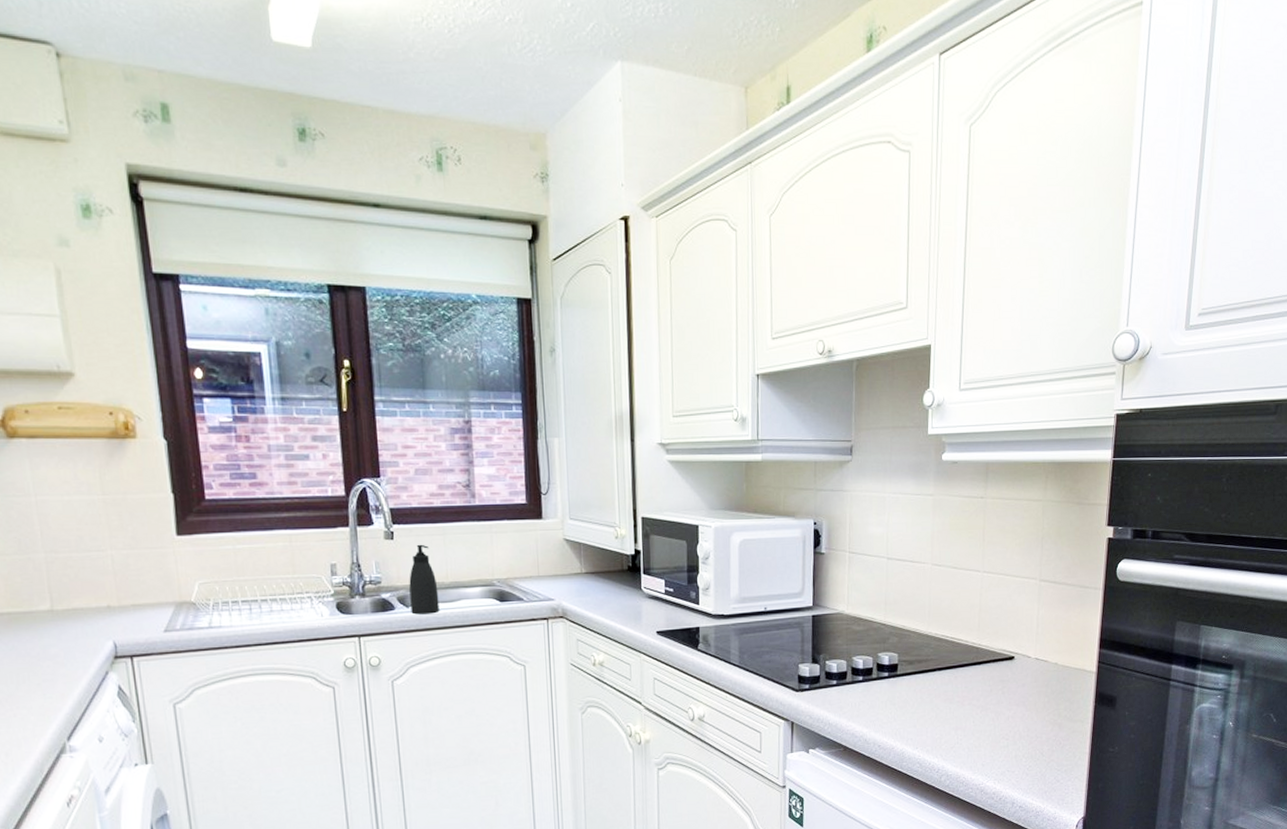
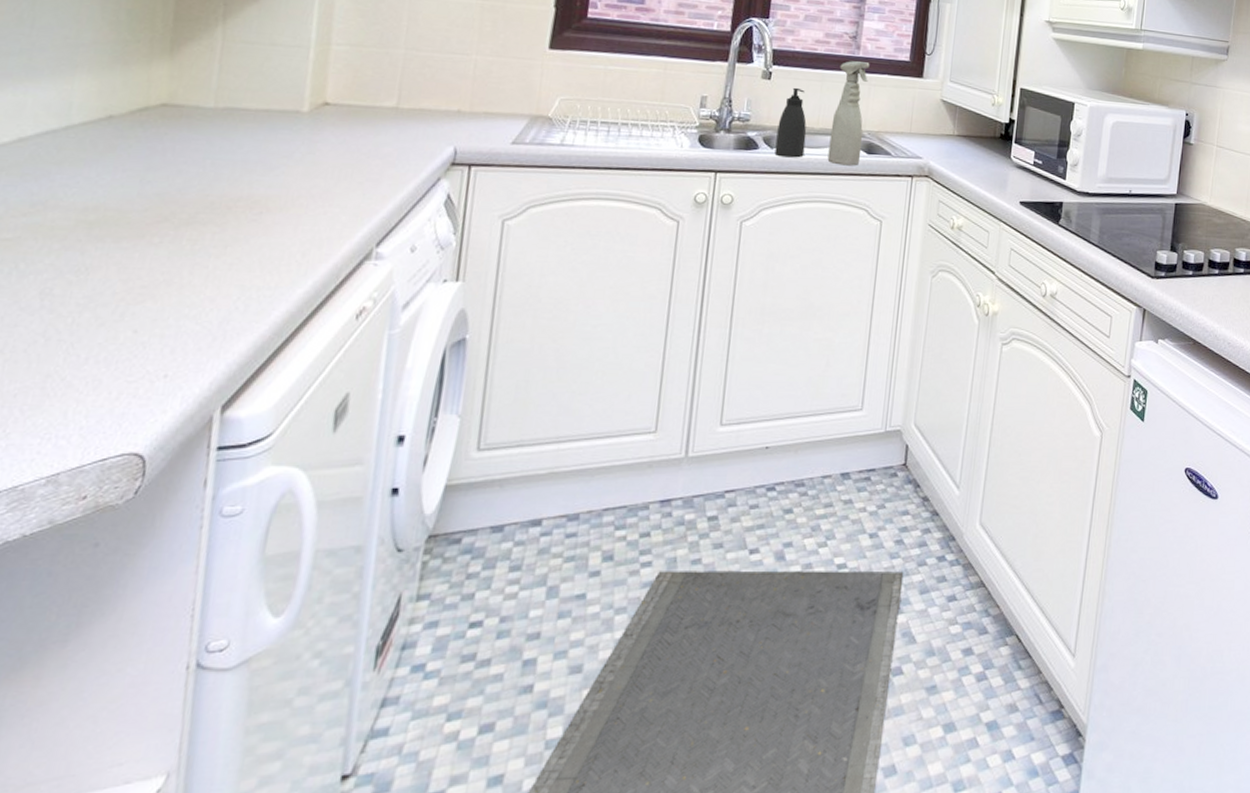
spray bottle: none [458,510,495,616] -> present [827,61,870,166]

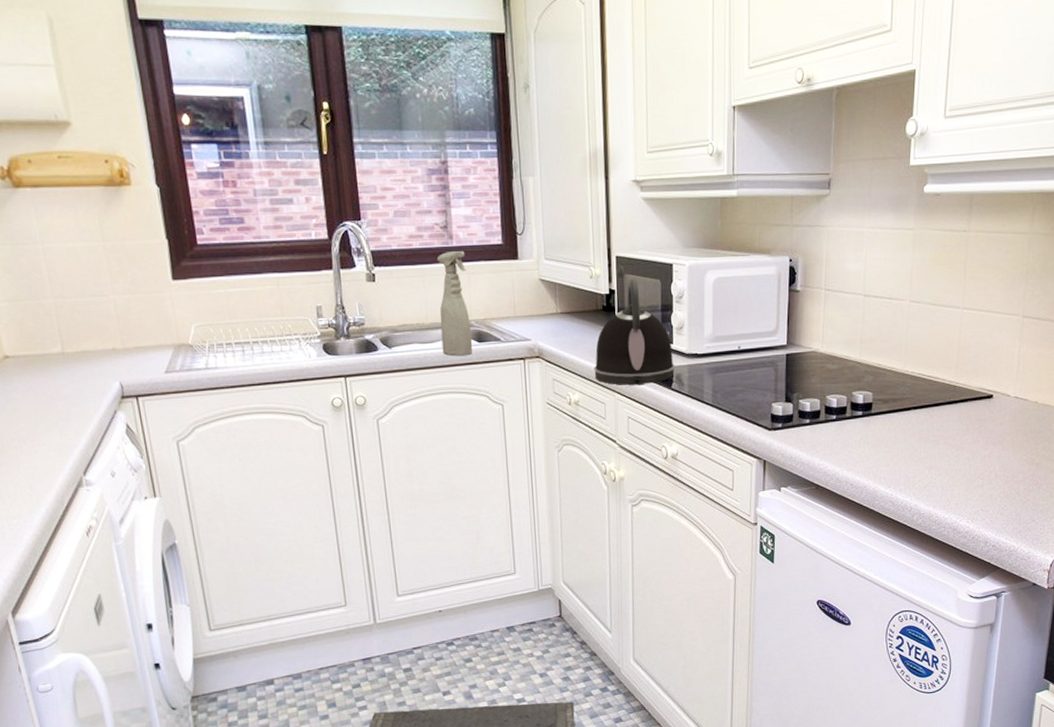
soap dispenser: present [774,87,807,158] -> none [391,286,421,355]
kettle: none [982,110,1066,218] -> present [594,277,676,385]

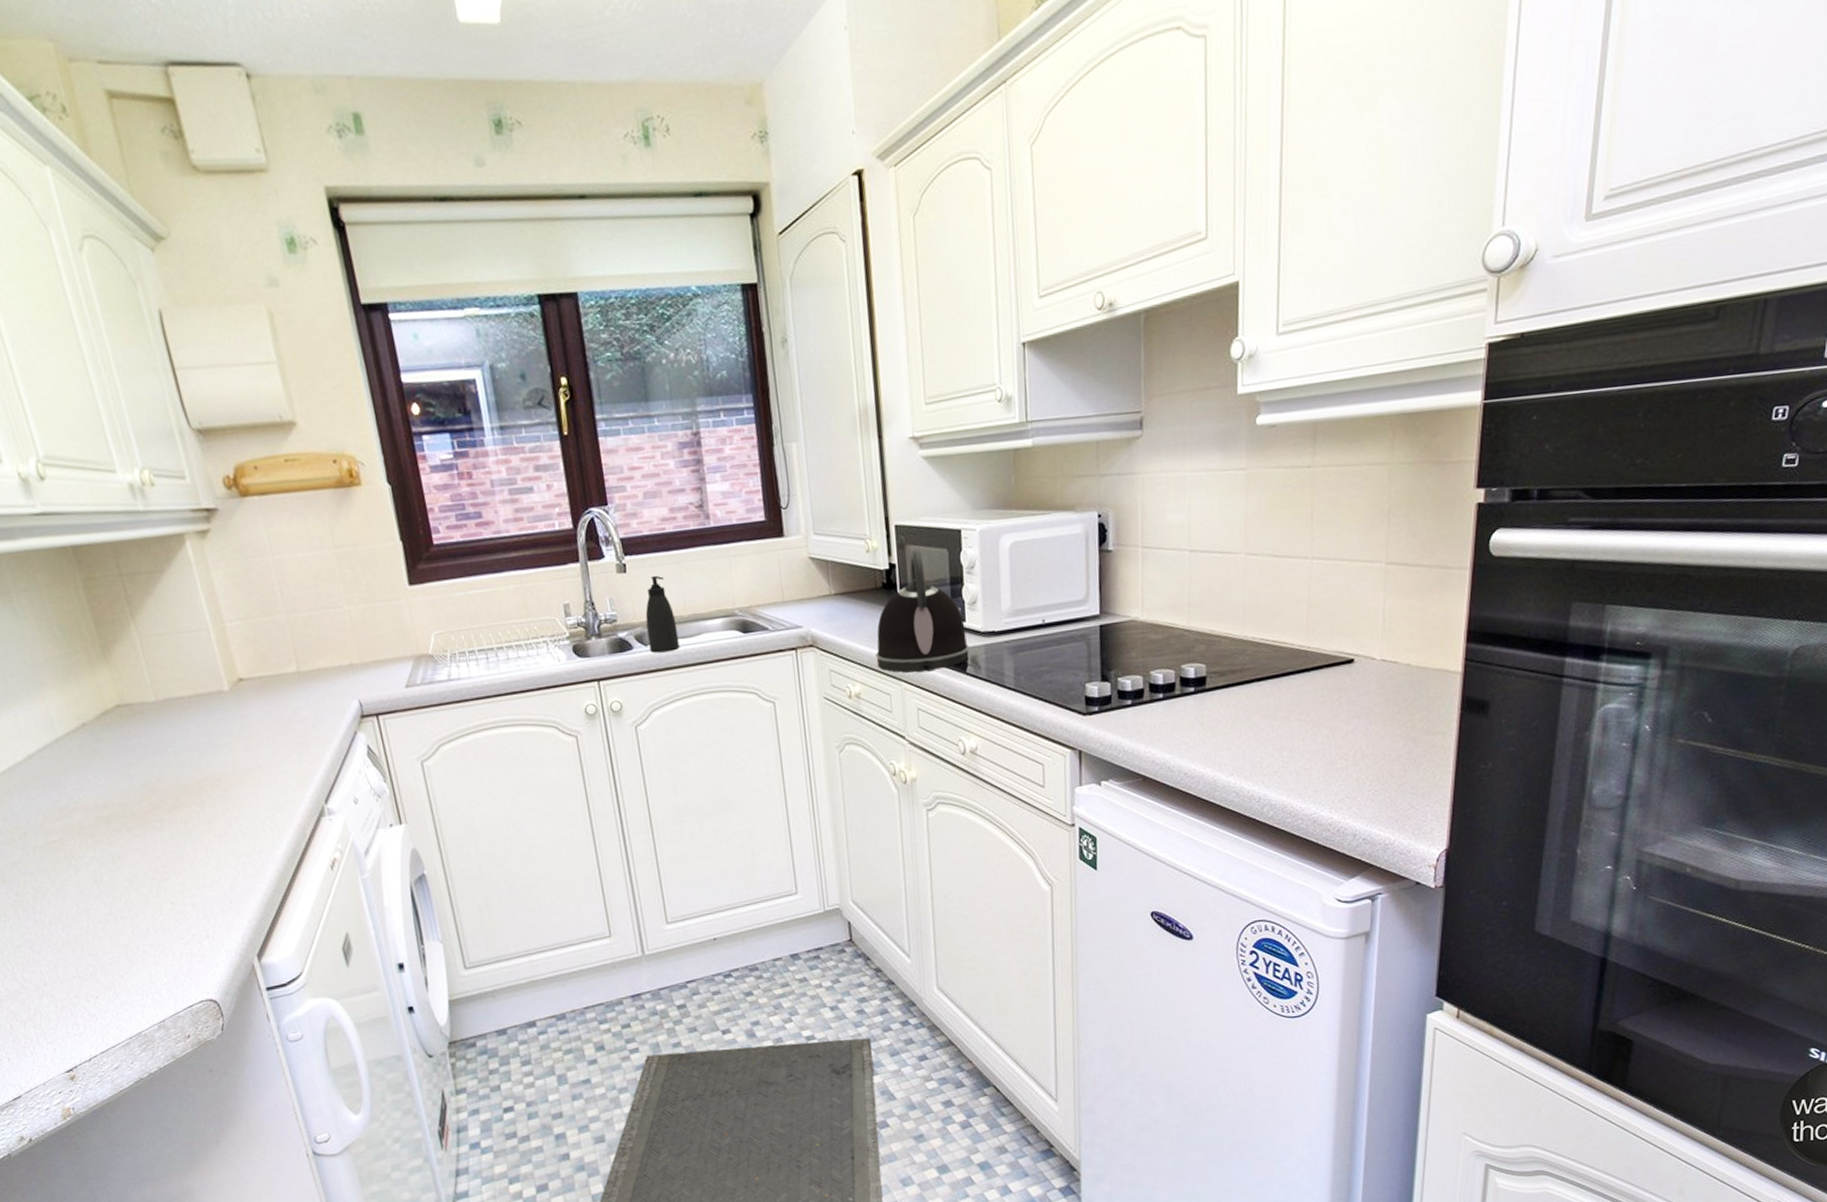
soap dispenser: none [391,286,421,355] -> present [645,575,680,654]
spray bottle: present [436,251,473,357] -> none [693,531,738,651]

